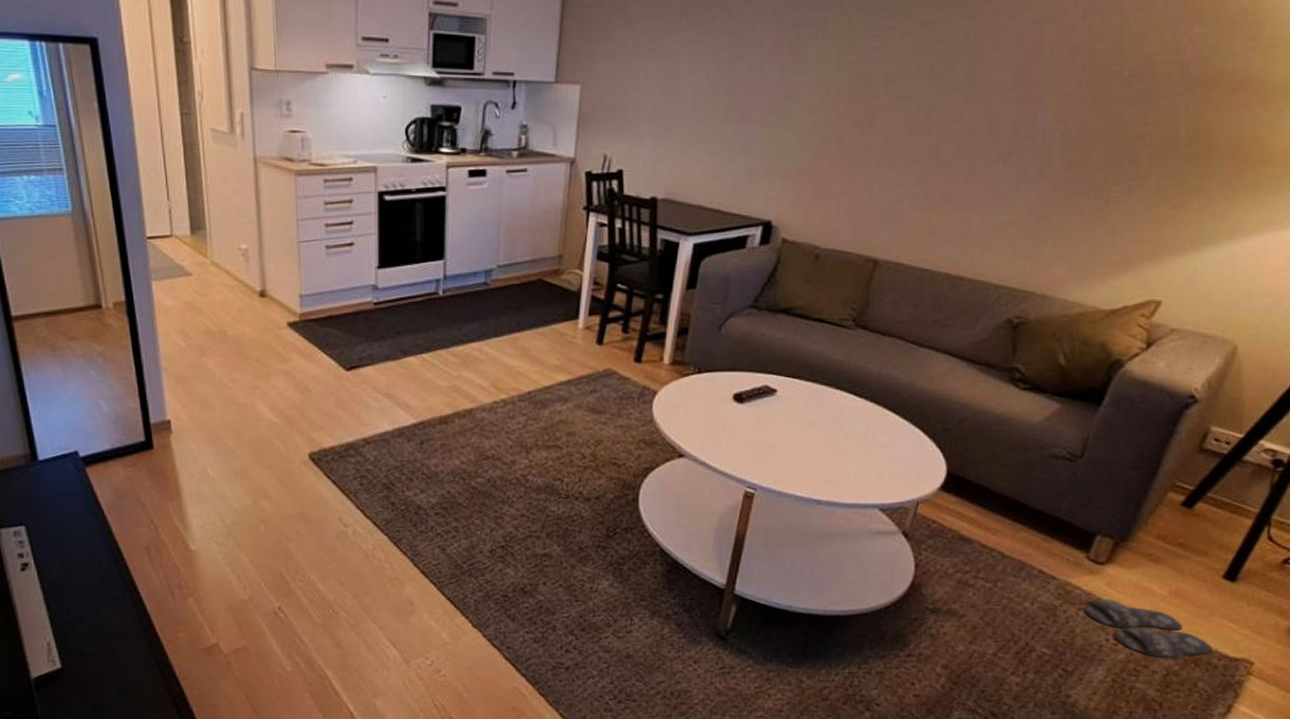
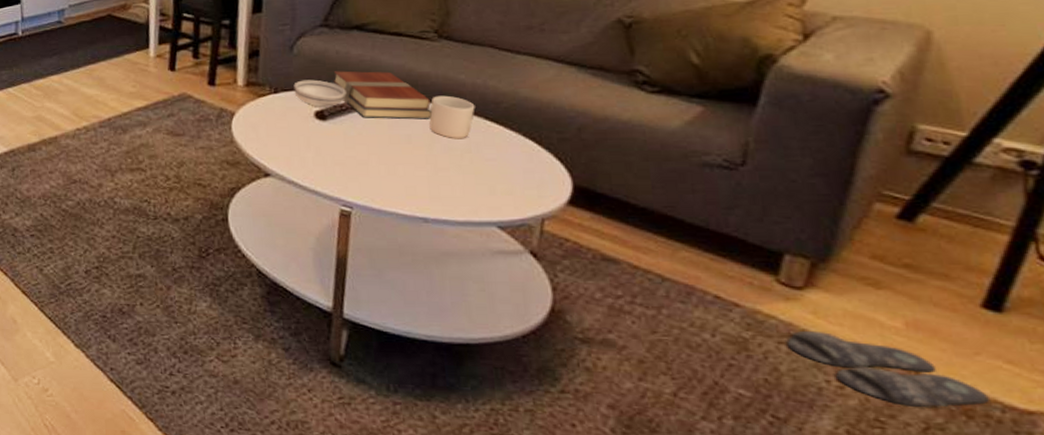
bowl: none [717,361,766,390] -> present [293,79,347,107]
books: none [752,354,840,406] -> present [330,71,432,120]
mug: none [835,383,878,426] -> present [429,95,475,139]

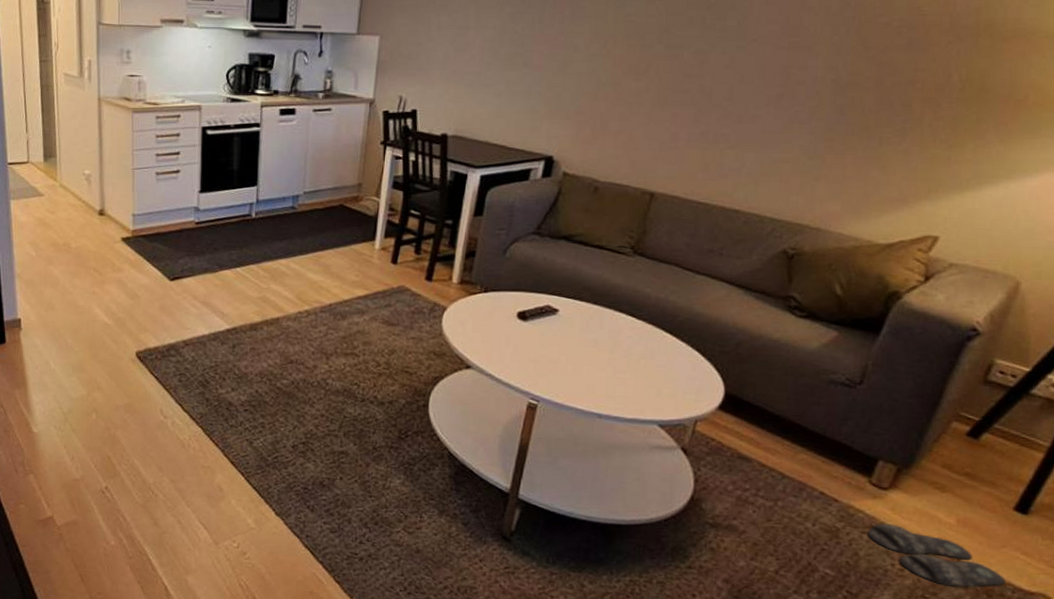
bowl: present [293,79,347,107] -> none [502,282,548,309]
books: present [330,71,432,120] -> none [535,276,619,326]
mug: present [429,95,475,139] -> none [615,306,655,346]

